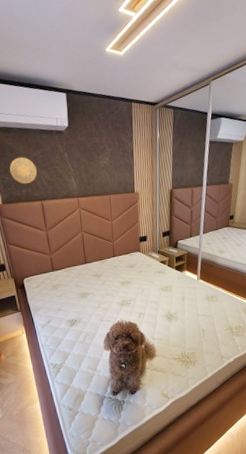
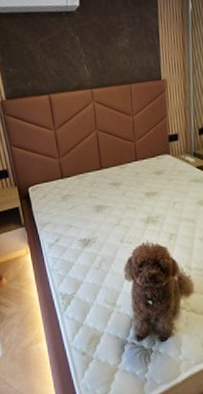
decorative plate: present [10,157,37,184] -> none [14,45,44,76]

